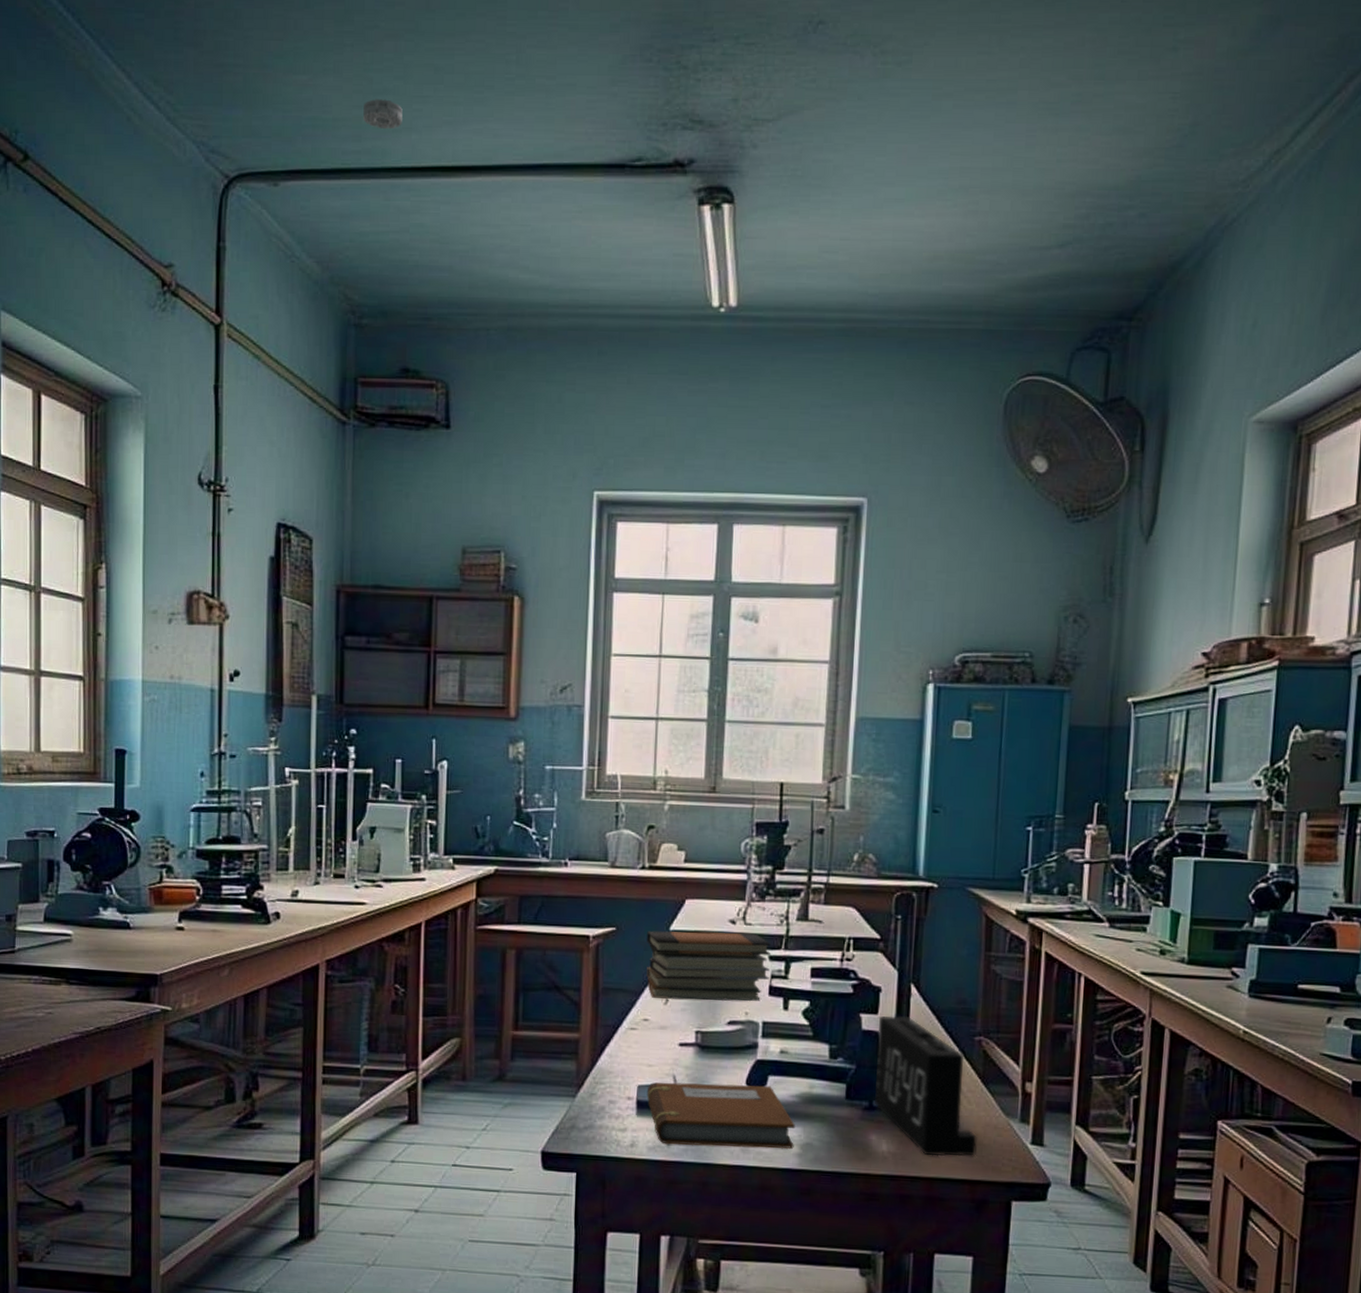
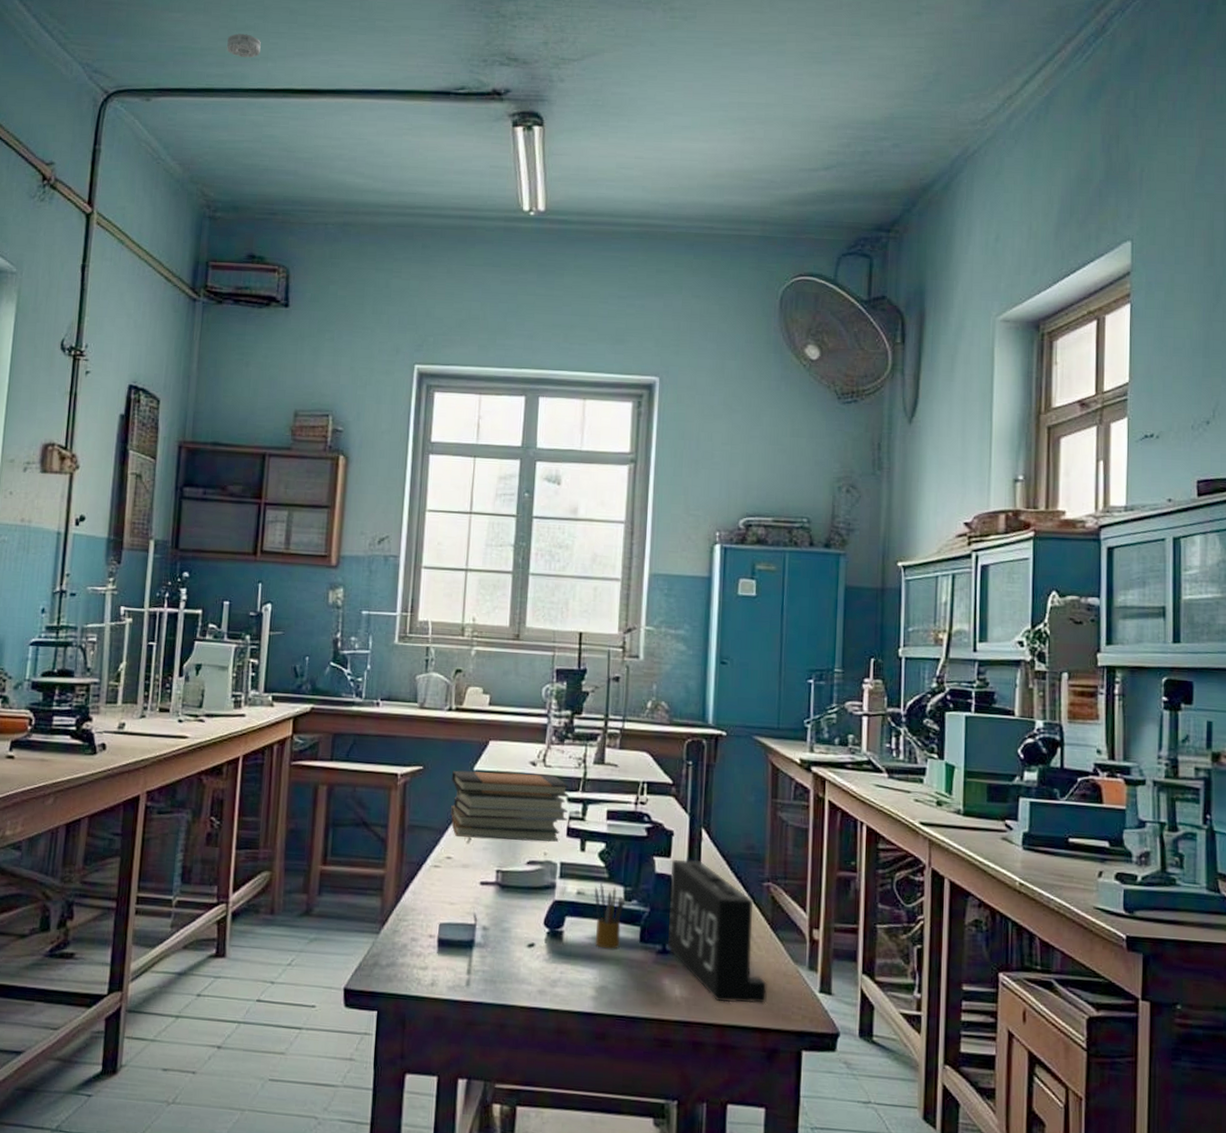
notebook: present [646,1081,795,1149] -> none [448,920,591,992]
pencil box: none [798,1042,830,1107] -> present [594,883,625,949]

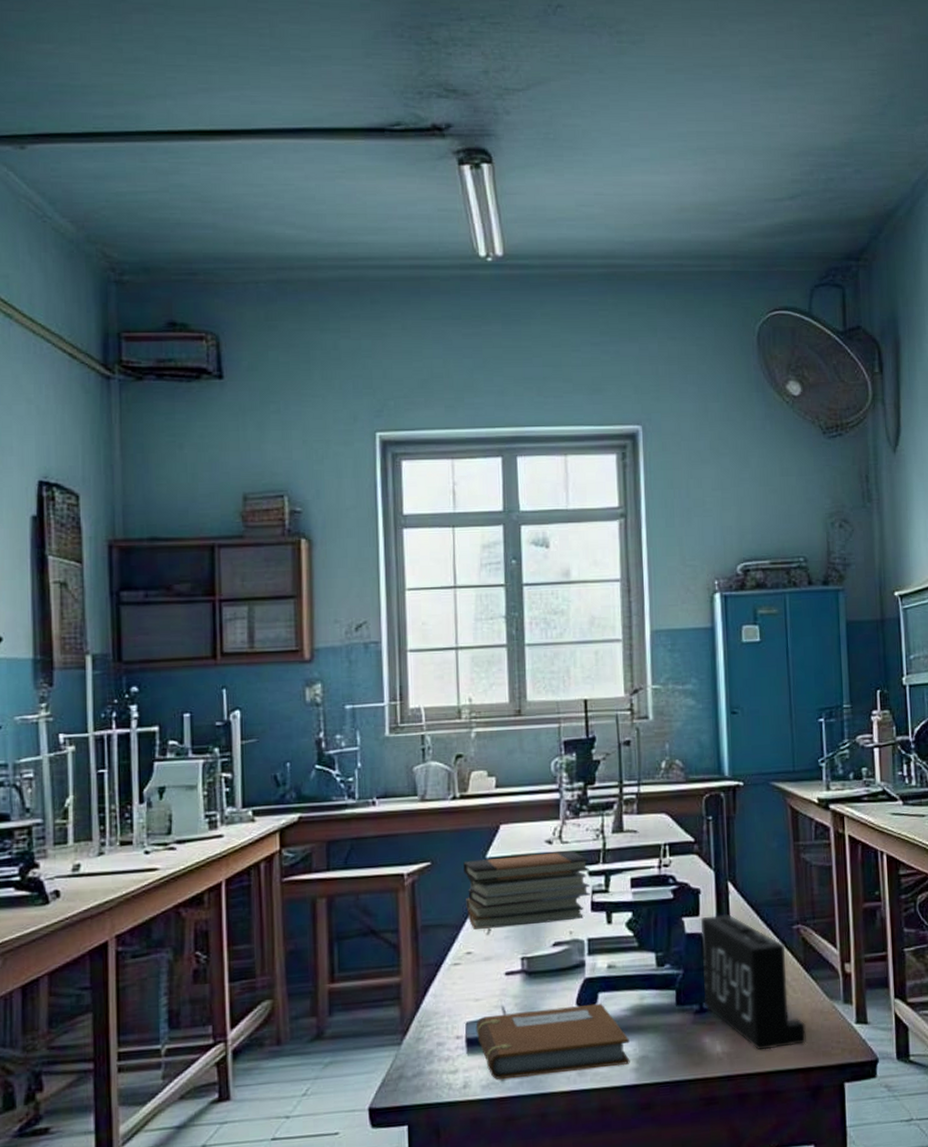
smoke detector: present [227,33,261,58] -> none [114,67,156,96]
notebook: none [448,920,591,992] -> present [475,1003,630,1080]
pencil box: present [594,883,625,949] -> none [625,953,657,1018]

